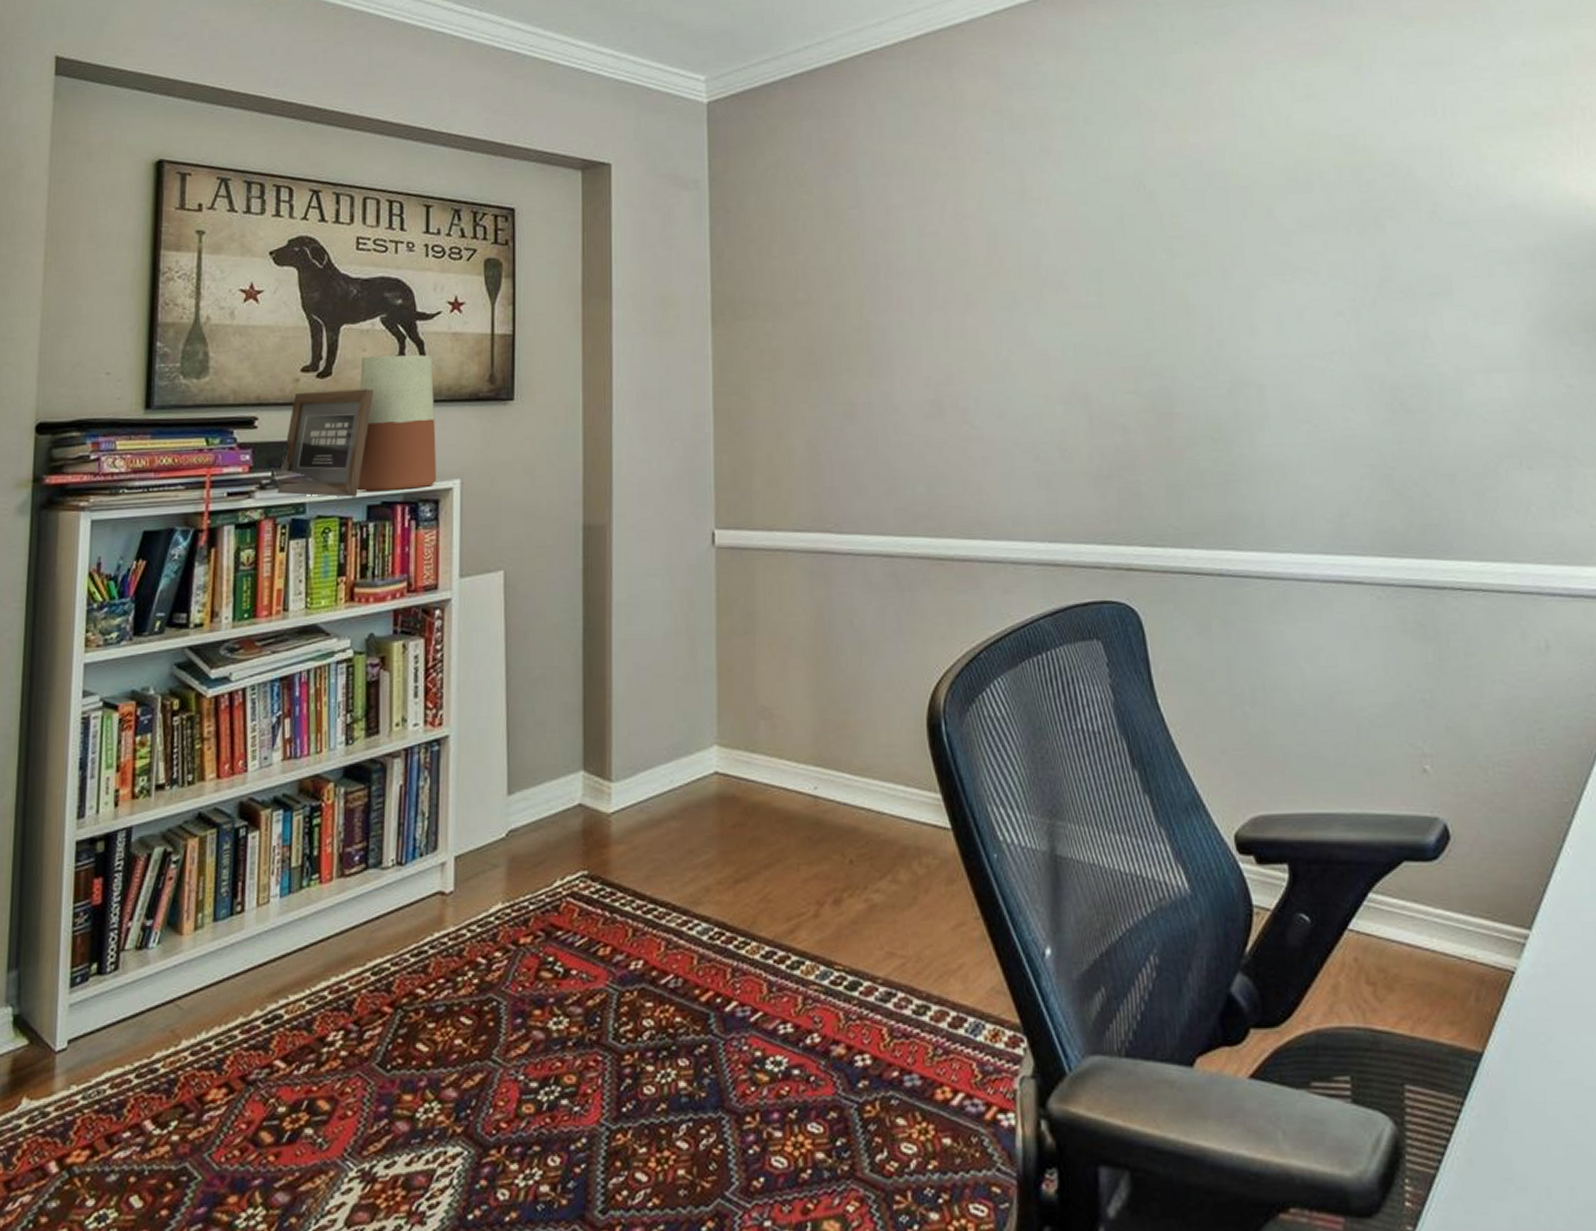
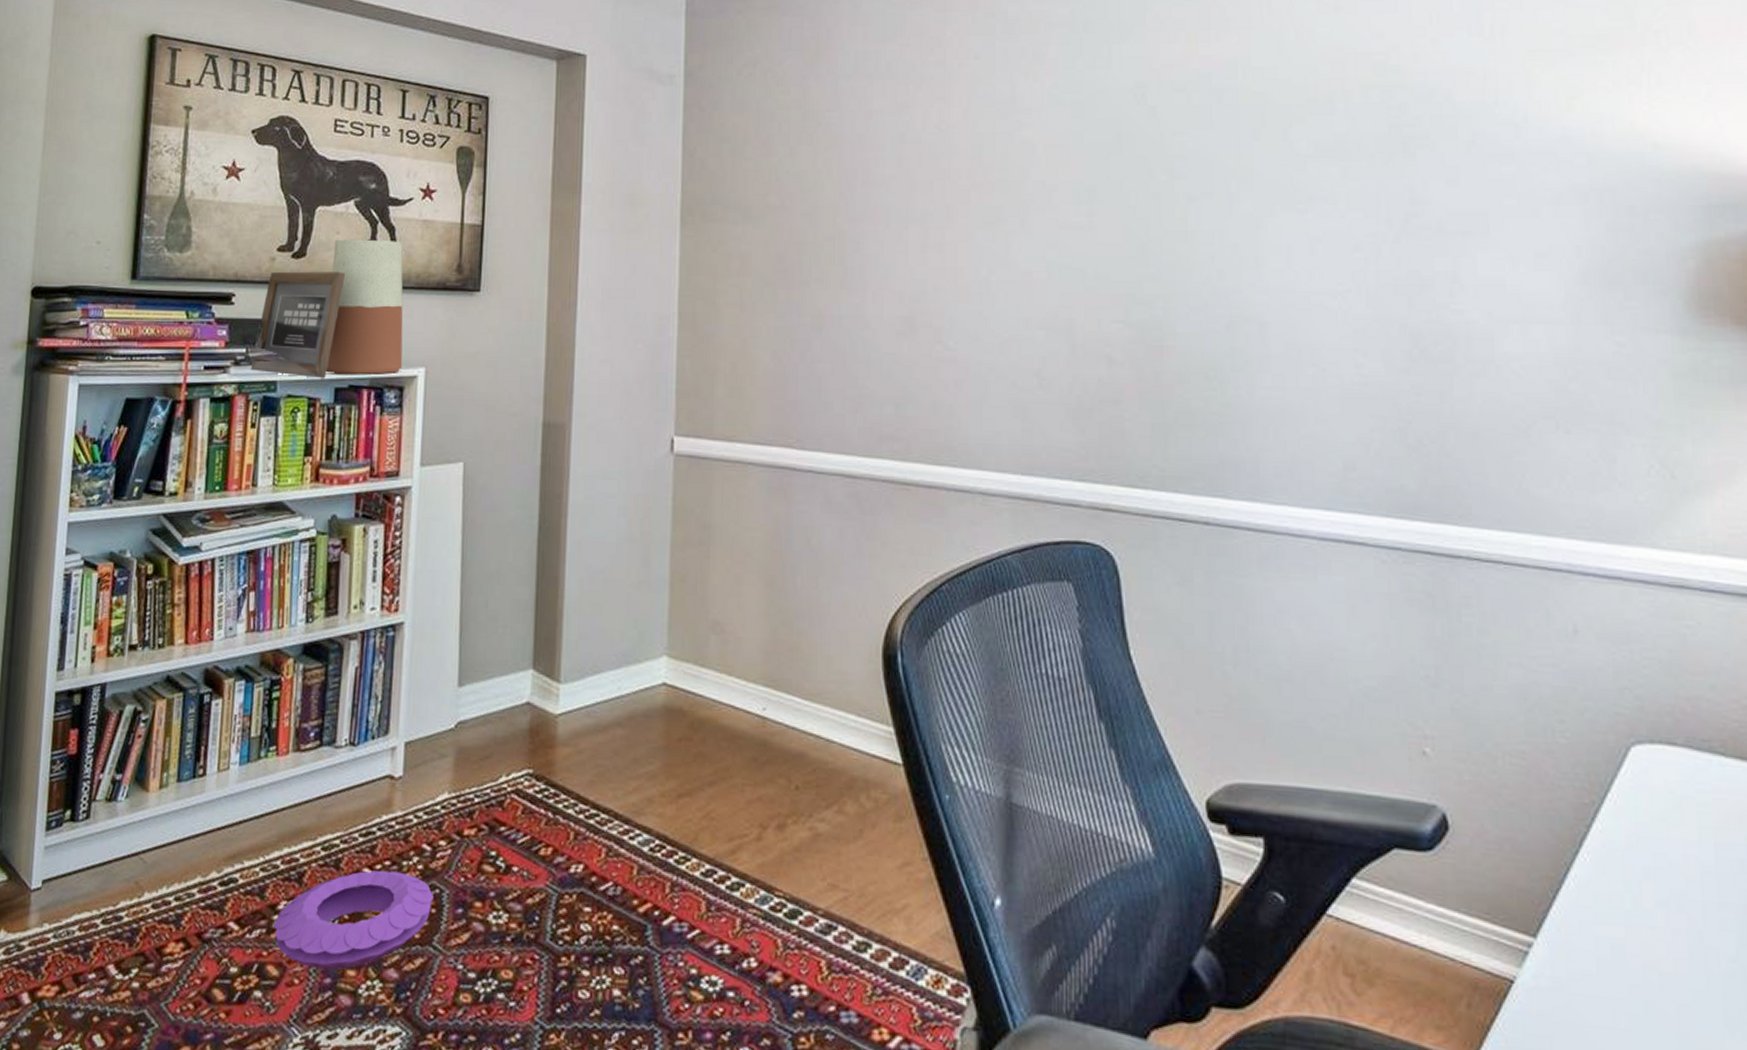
dog toy: none [323,988,491,1097] -> present [274,870,433,970]

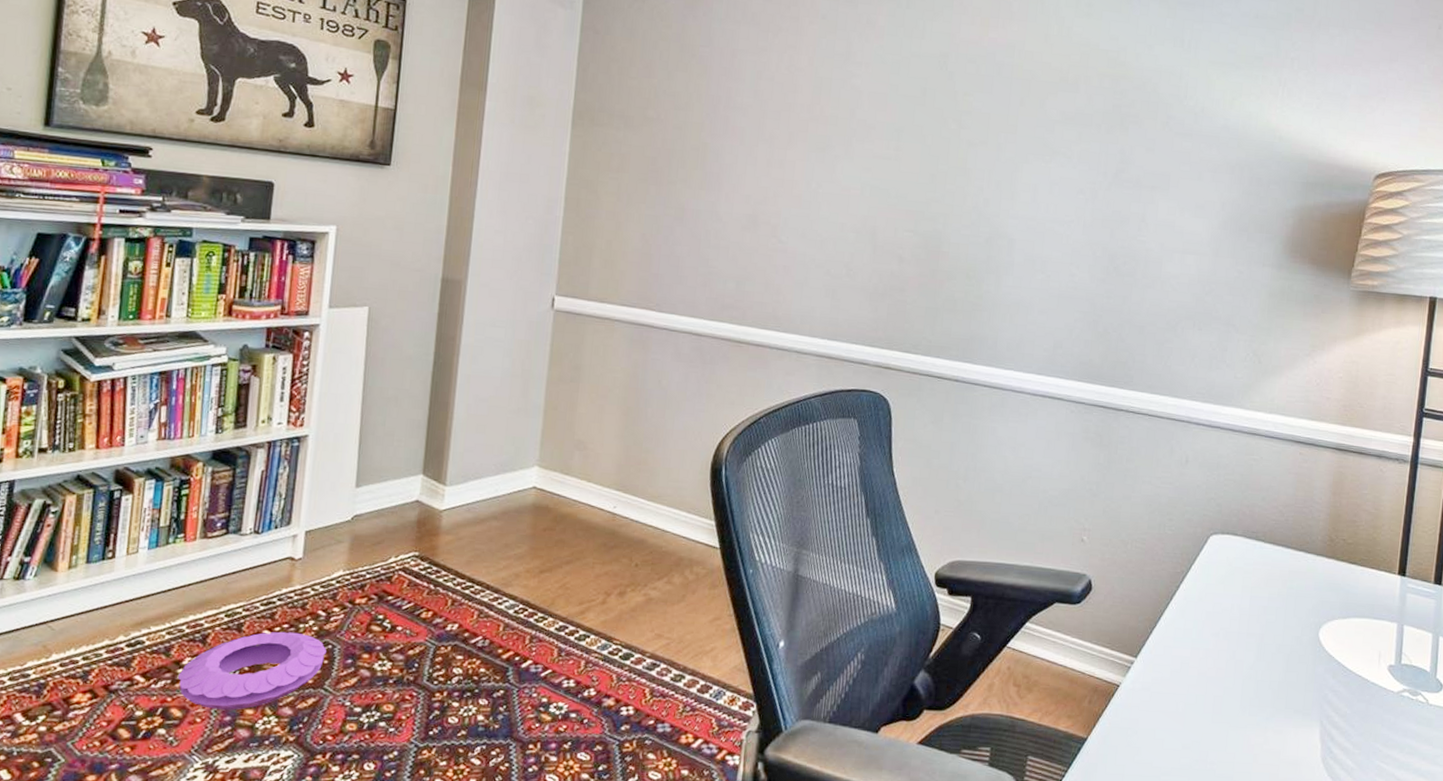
picture frame: present [250,271,346,379] -> none [166,131,264,229]
vase: present [325,239,404,374] -> none [241,108,320,229]

